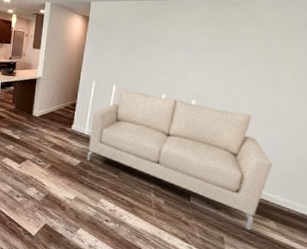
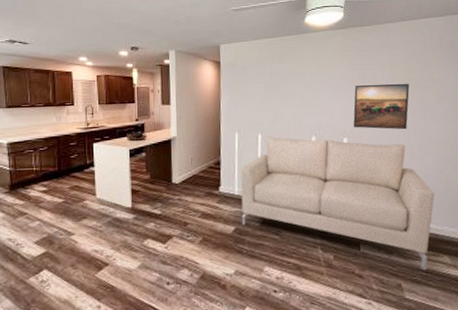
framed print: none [203,53,267,101] -> present [353,83,410,130]

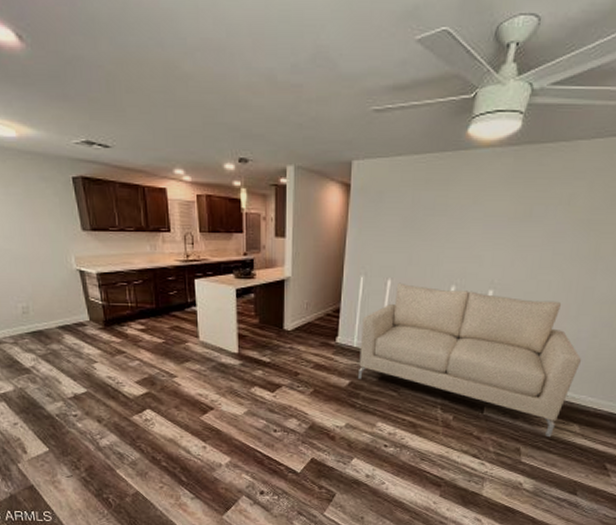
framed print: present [353,83,410,130] -> none [503,224,586,285]

